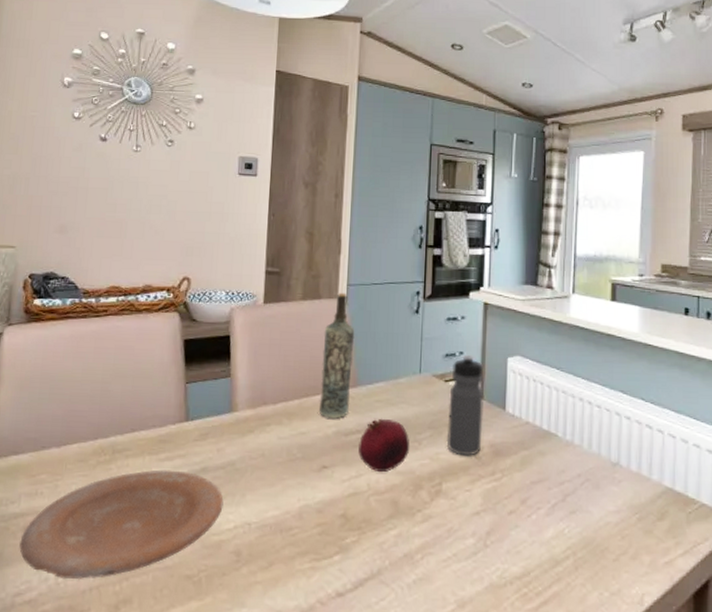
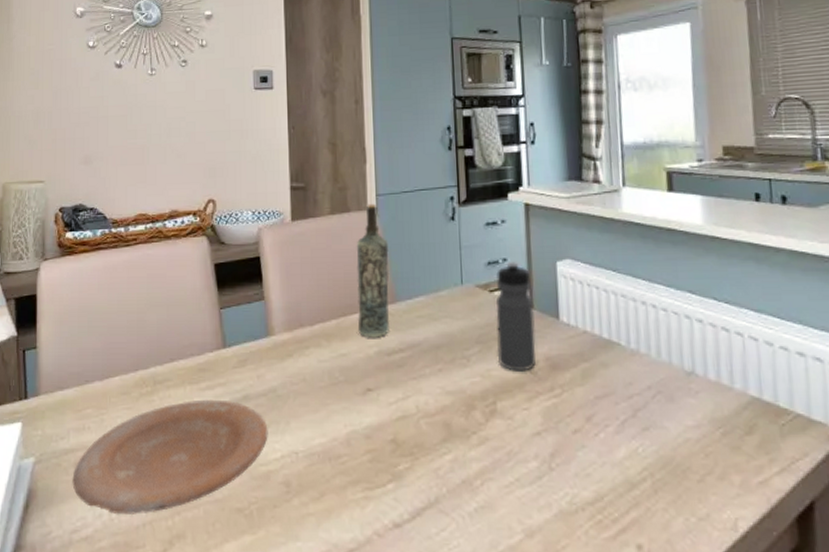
fruit: present [358,418,410,473] -> none [403,335,459,394]

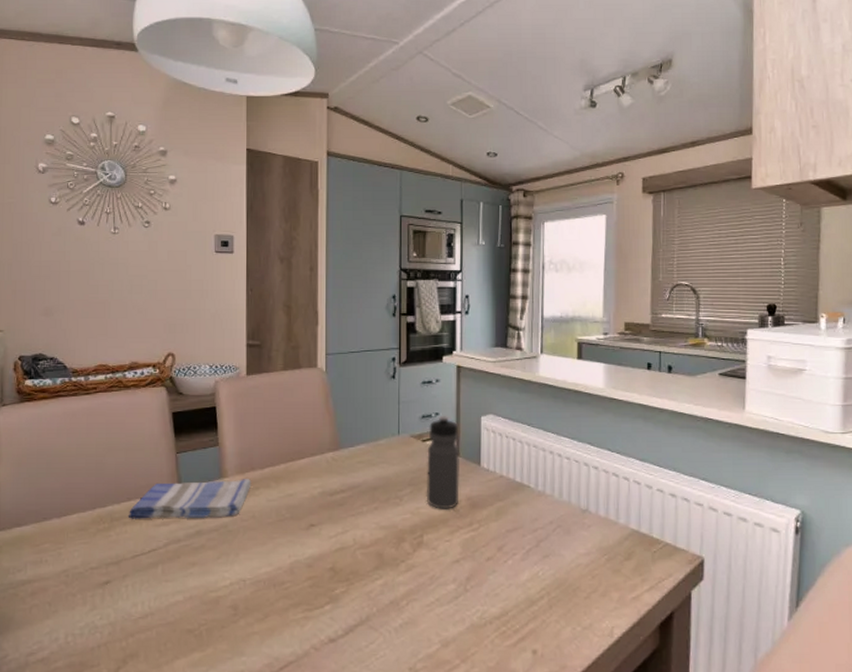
plate: present [72,399,268,515] -> none [29,534,219,639]
dish towel: none [171,337,301,382] -> present [128,479,252,519]
bottle: present [356,203,390,338] -> none [304,361,335,480]

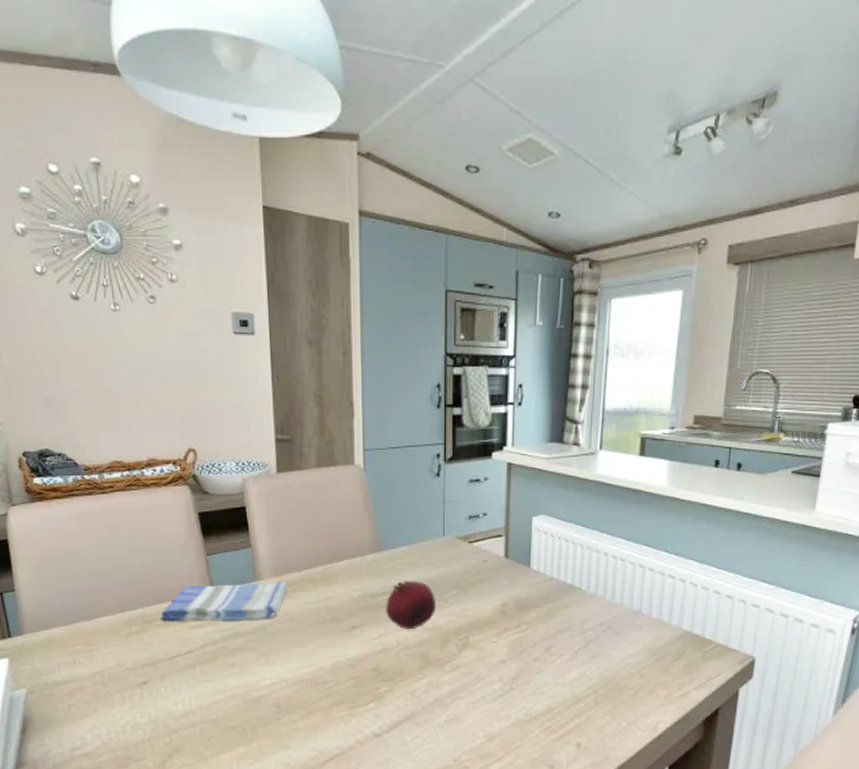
fruit: none [344,478,392,528] -> present [386,580,437,630]
water bottle: present [426,415,459,509] -> none [472,515,508,611]

